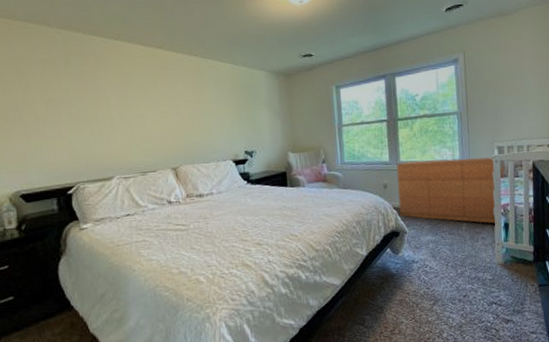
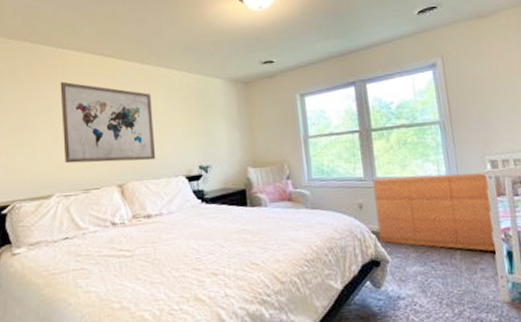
wall art: none [113,72,206,149] -> present [60,81,156,164]

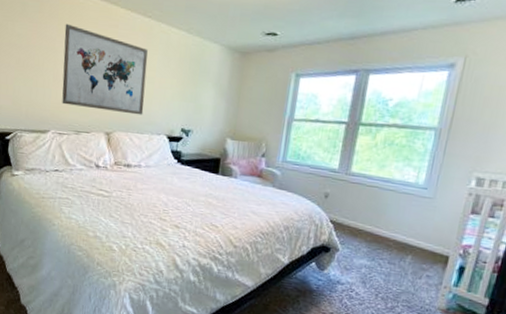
dresser: present [373,172,504,252] -> none [335,173,481,264]

